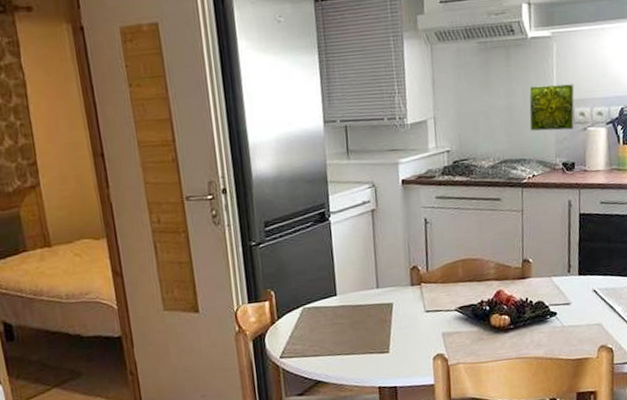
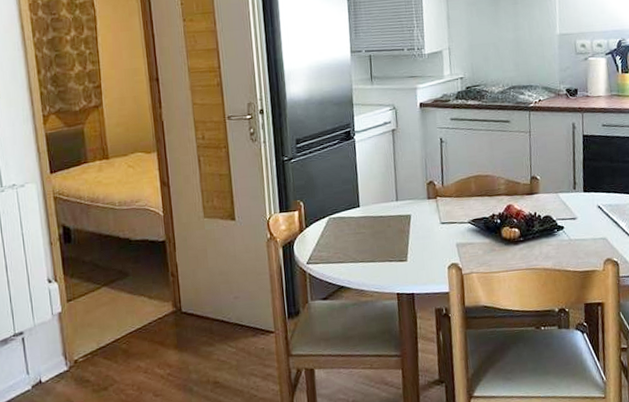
decorative tile: present [529,84,575,131] -> none [534,19,576,61]

